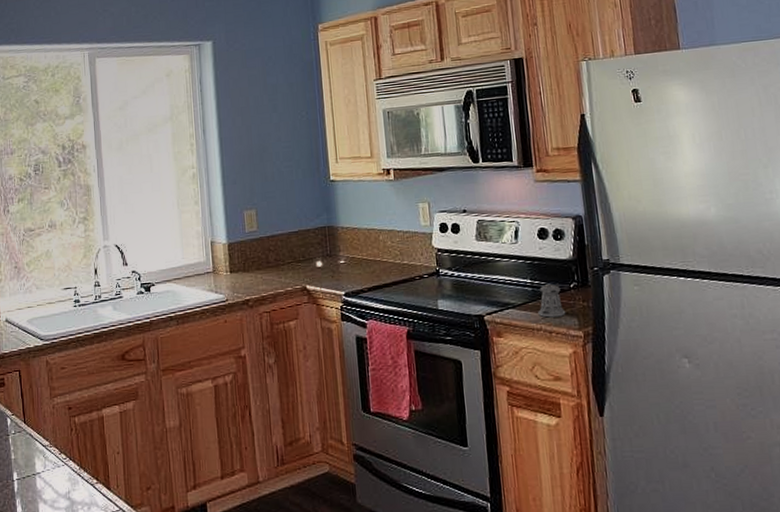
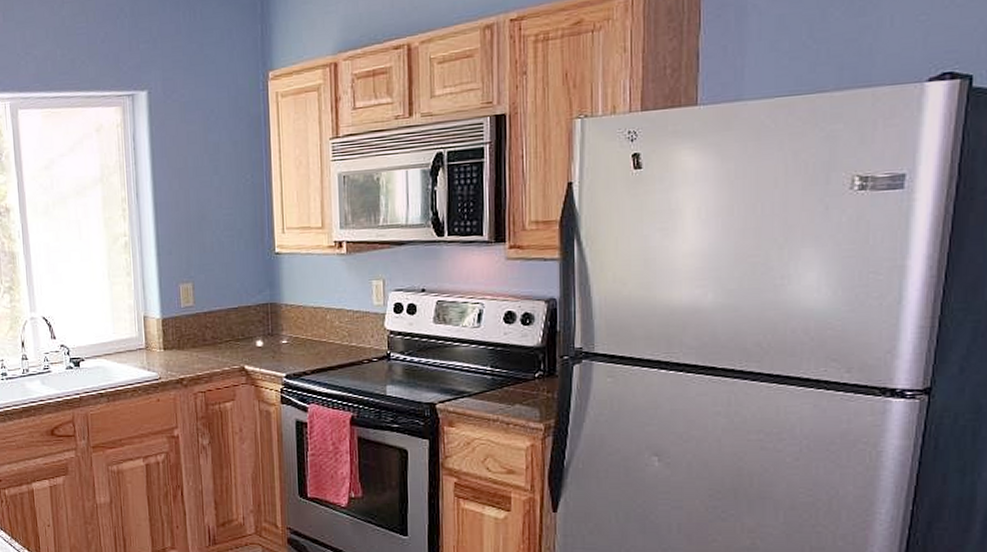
pepper shaker: present [538,284,566,318] -> none [496,373,527,408]

